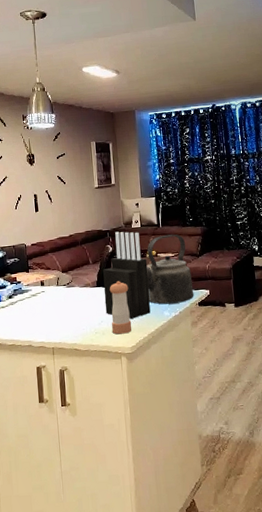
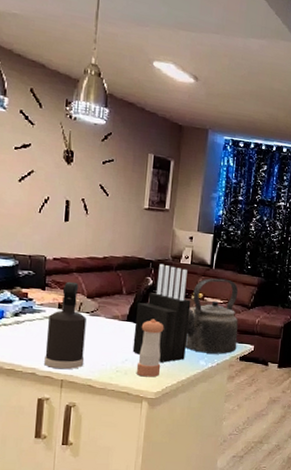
spray bottle: none [34,261,69,339] -> present [44,281,87,370]

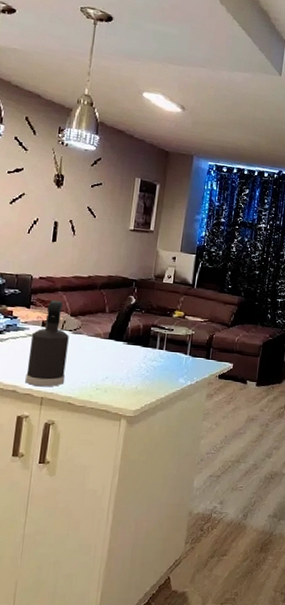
knife block: present [132,263,191,362] -> none [113,283,172,380]
pepper shaker: present [136,319,164,377] -> none [116,337,145,395]
kettle: present [185,278,239,354] -> none [165,297,219,372]

